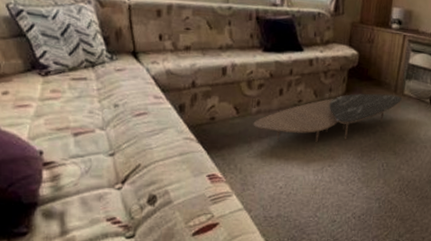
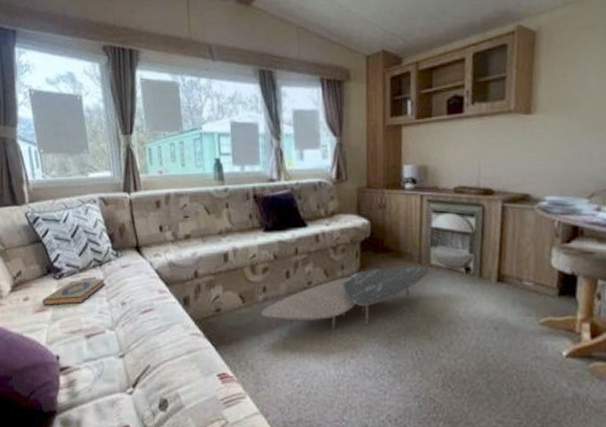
hardback book: none [24,78,98,103] -> present [42,278,105,305]

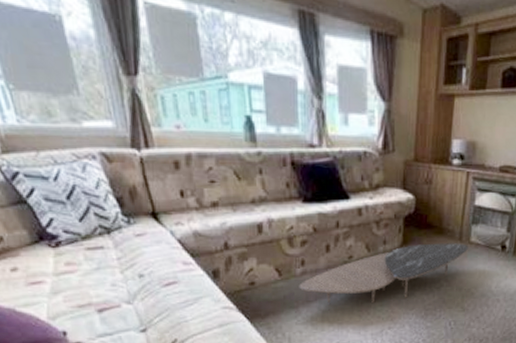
hardback book: present [42,278,105,305] -> none [36,248,117,277]

